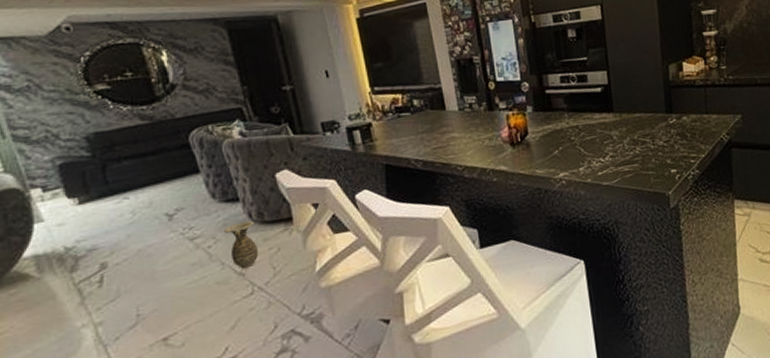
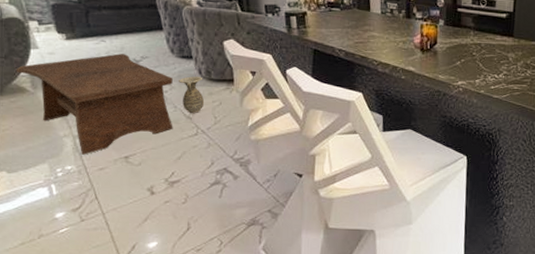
coffee table: none [15,209,222,347] -> present [15,53,173,155]

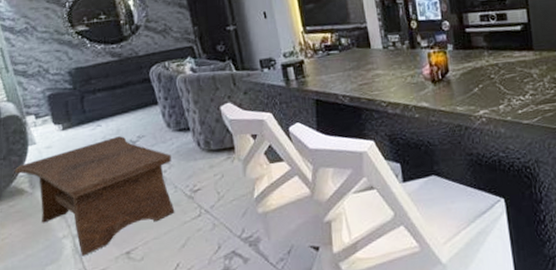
ceramic jug: present [179,76,204,113] -> none [177,149,205,192]

